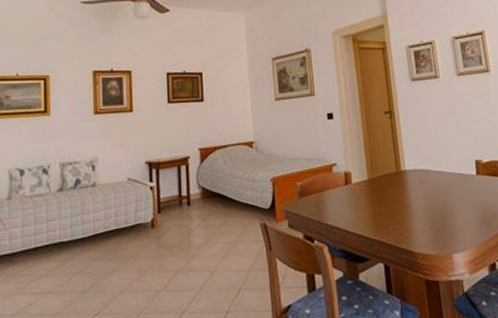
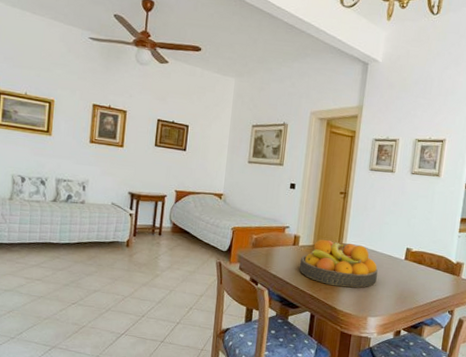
fruit bowl: none [357,168,451,224] -> present [299,239,378,288]

